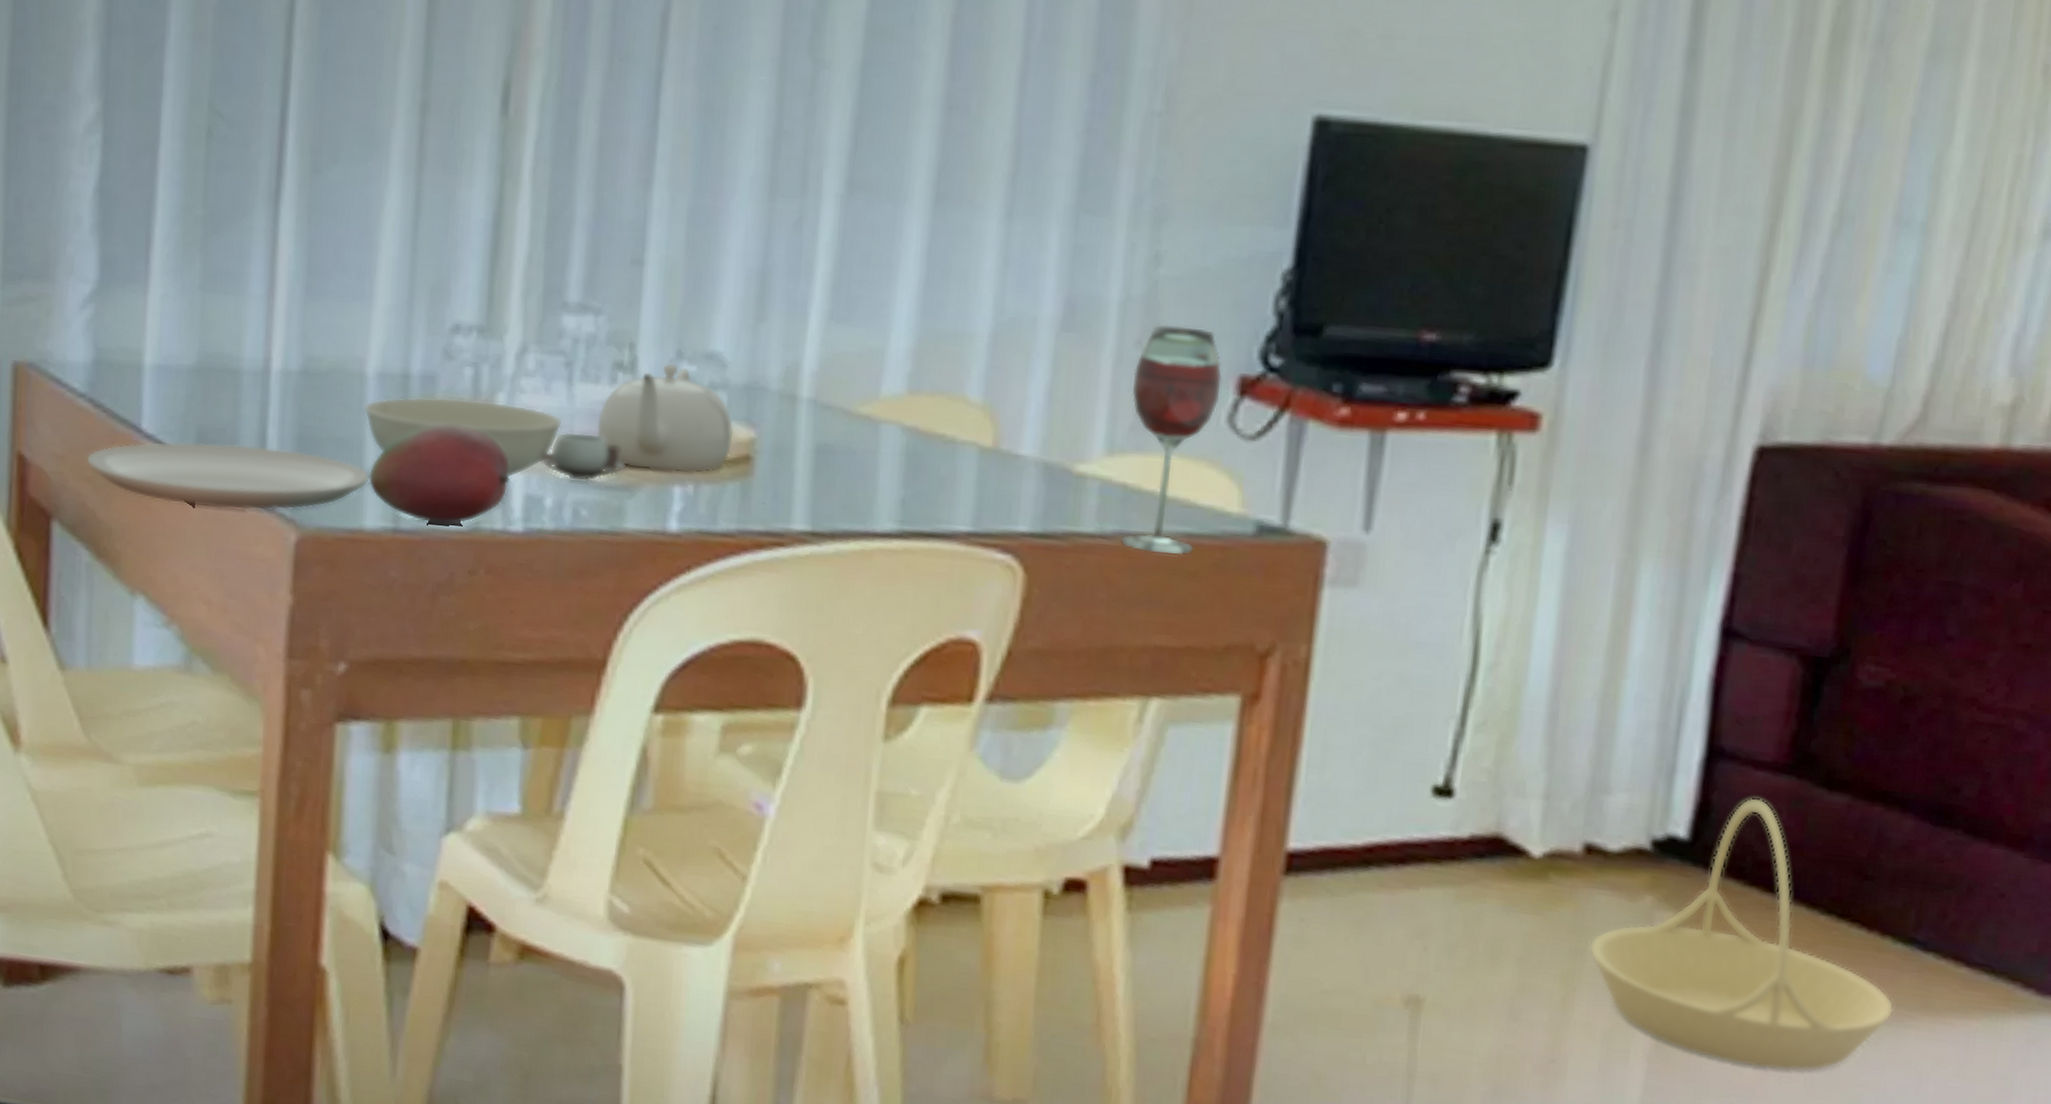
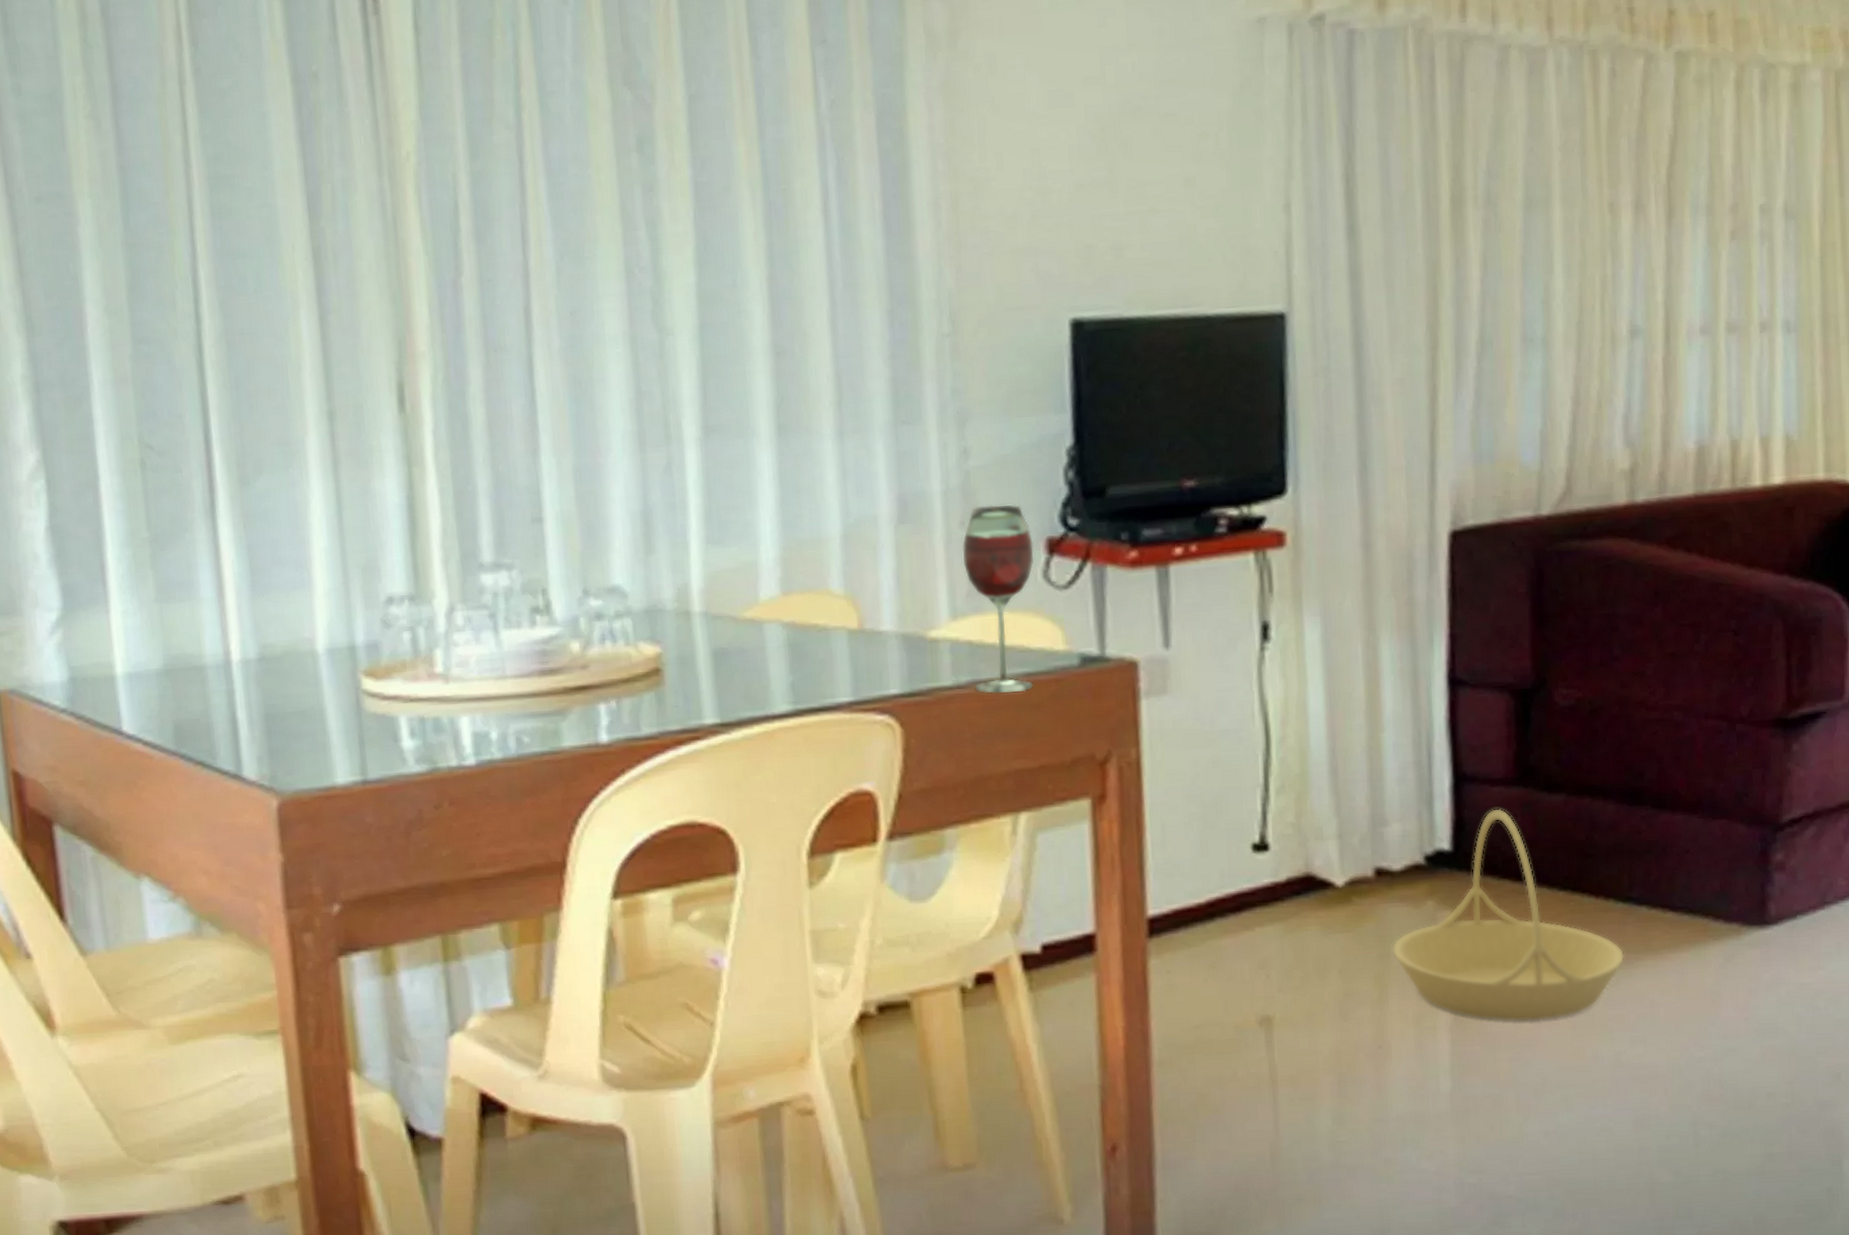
plate: present [86,441,369,511] -> none [76,727,334,792]
bowl: present [363,396,563,478] -> none [319,657,496,721]
fruit: present [368,424,511,525] -> none [332,683,458,770]
cup: present [540,431,627,482] -> none [481,670,556,714]
teapot: present [596,363,734,473] -> none [524,601,643,694]

